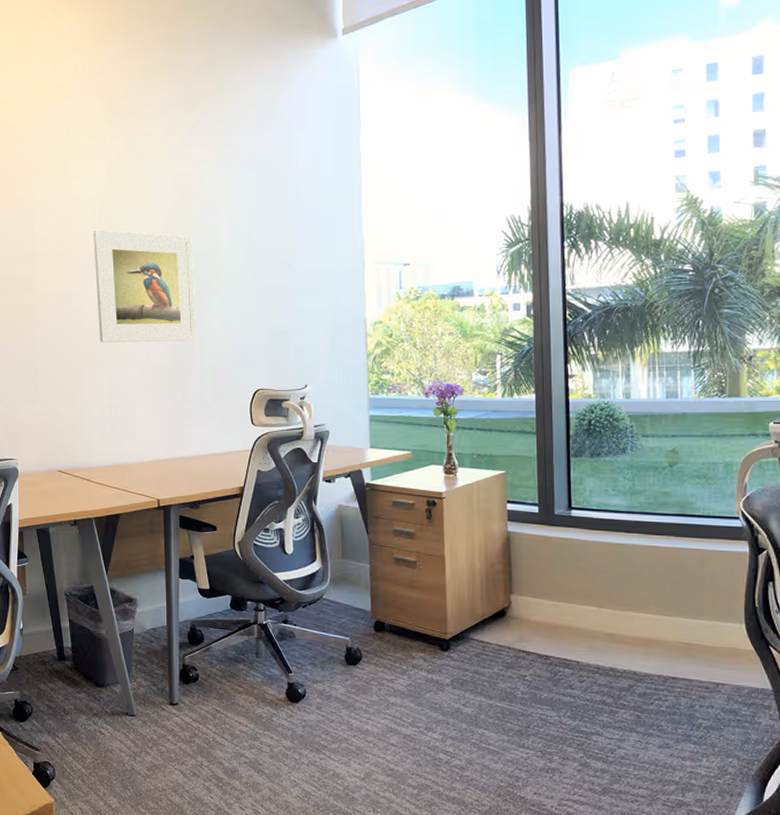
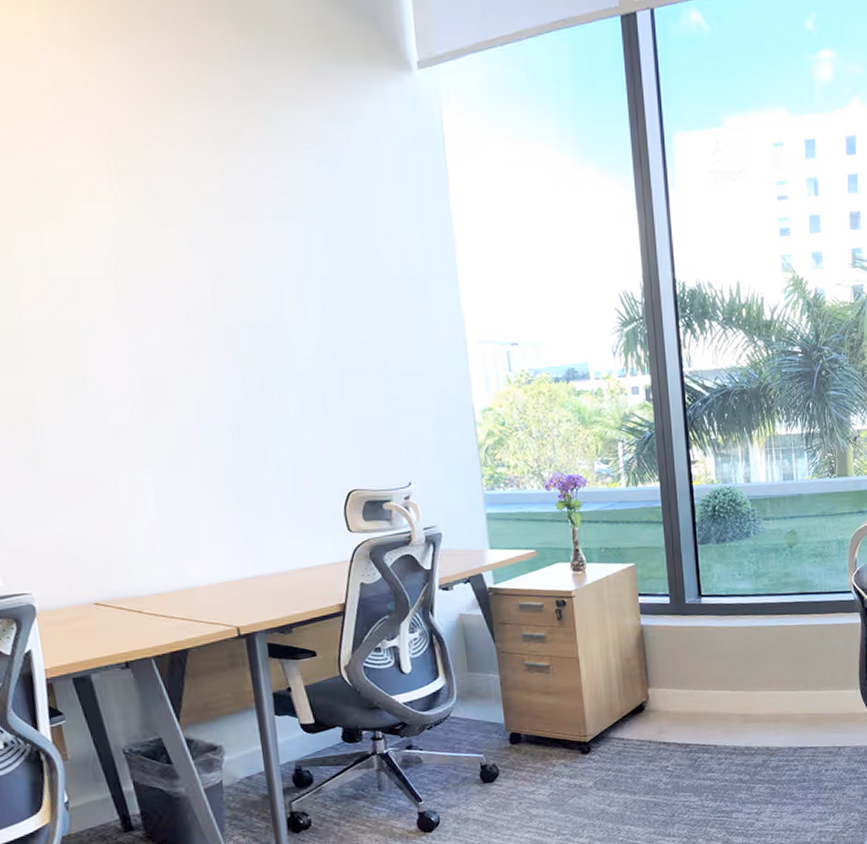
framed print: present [93,229,197,342] -> none [108,295,268,440]

